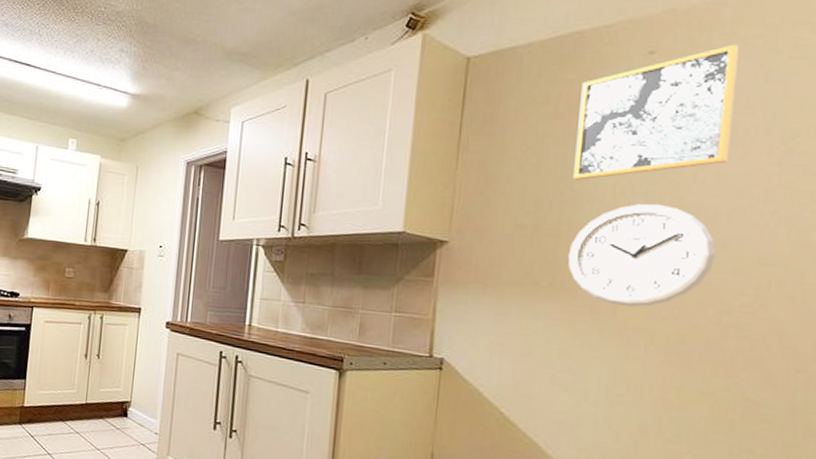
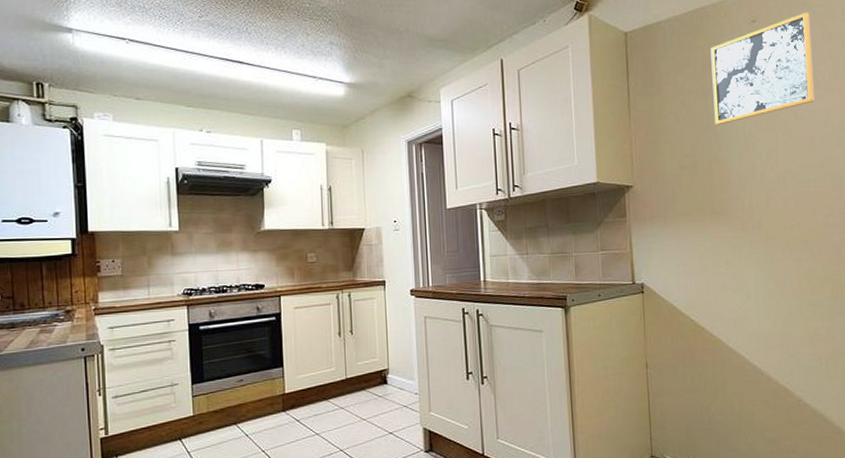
wall clock: present [567,203,717,308] -> none [720,138,818,221]

